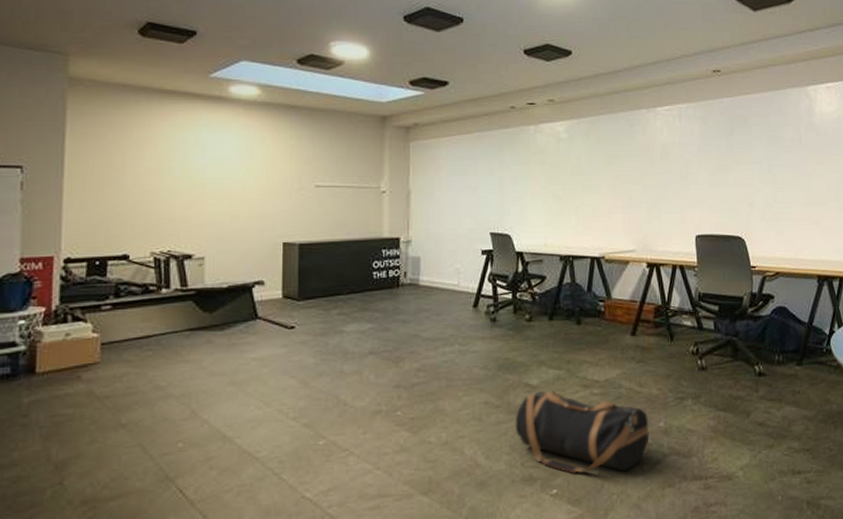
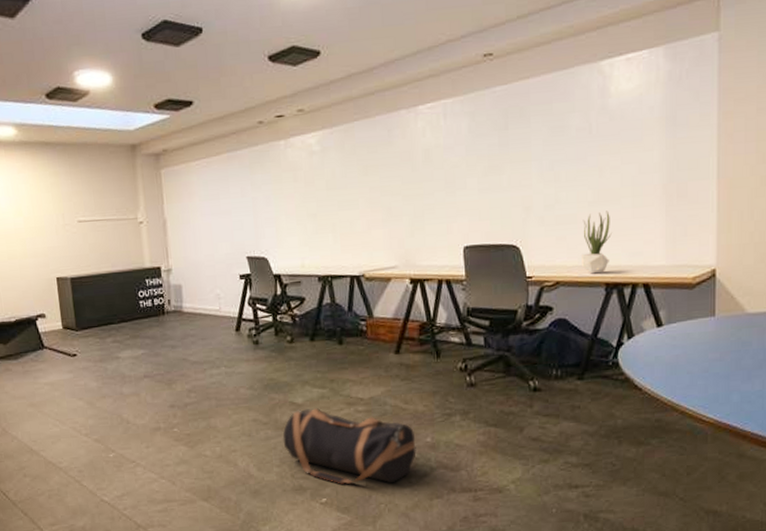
potted plant: none [797,211,821,267] -> present [582,211,612,274]

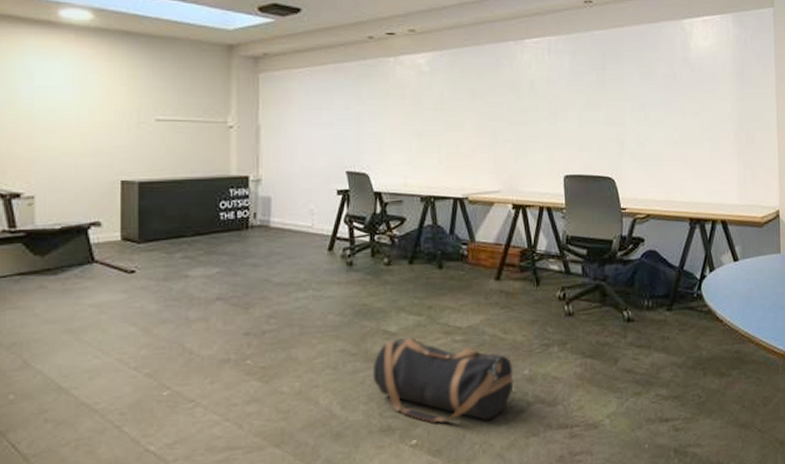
potted plant: present [582,211,612,274] -> none [669,151,694,209]

